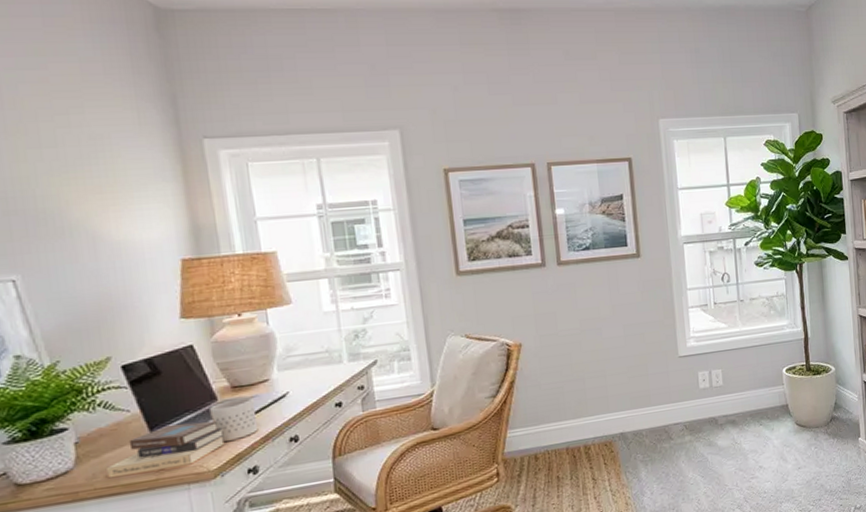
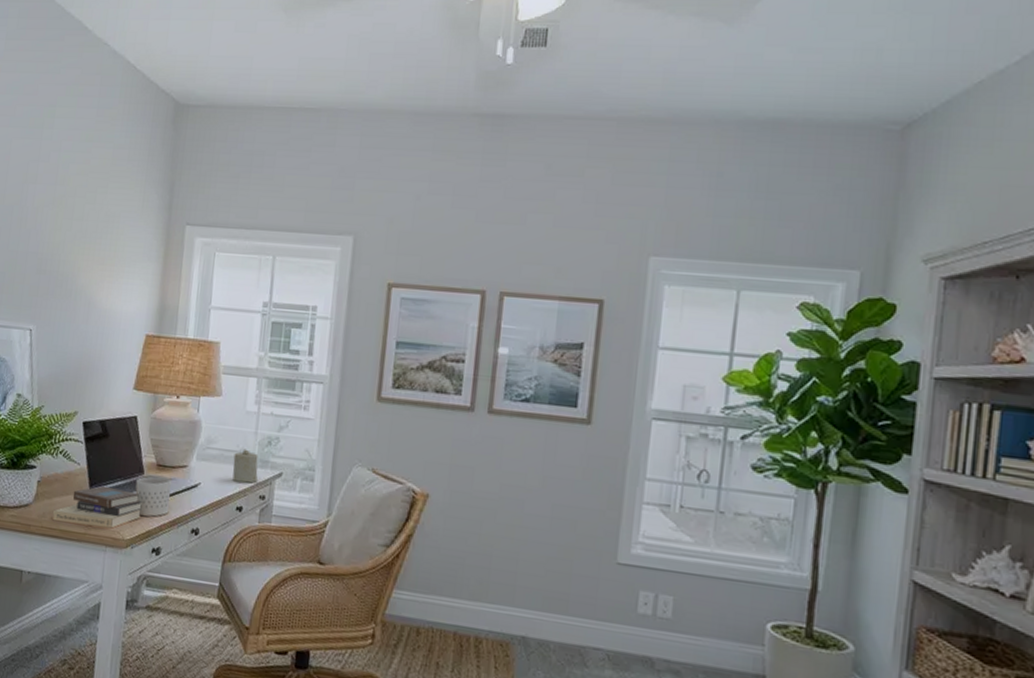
candle: none [320,347,352,381] -> present [232,448,258,484]

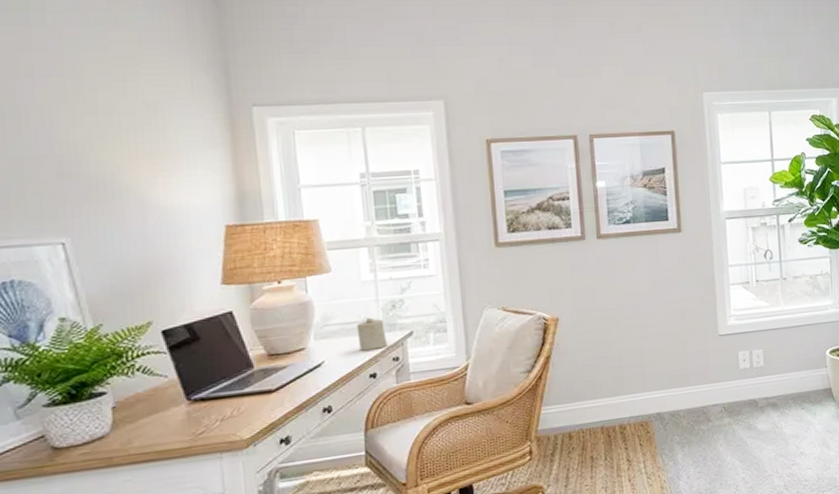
books: present [52,485,142,529] -> none [142,389,259,445]
mug: present [135,476,171,517] -> none [246,365,293,412]

